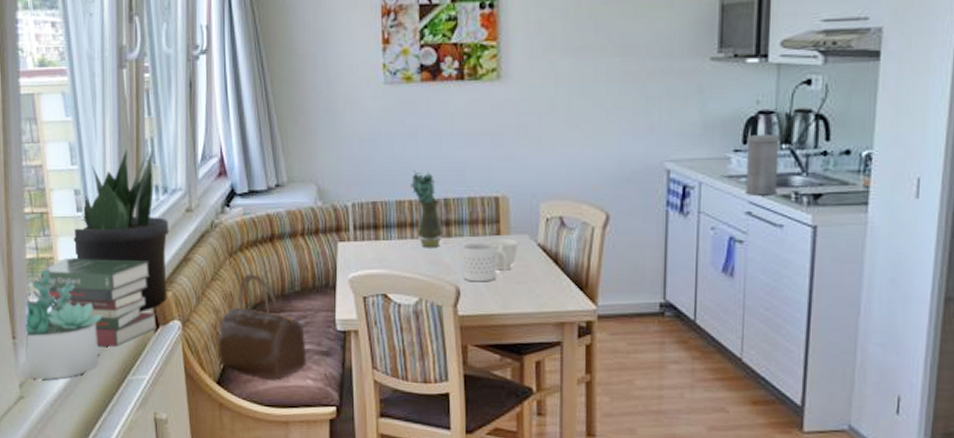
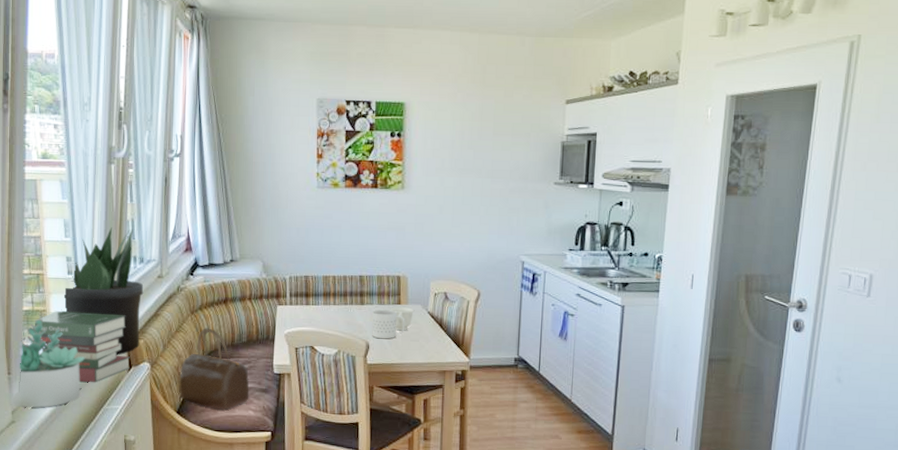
vase: present [411,170,444,247] -> none [335,253,358,312]
canister: present [745,135,780,197] -> none [576,239,600,284]

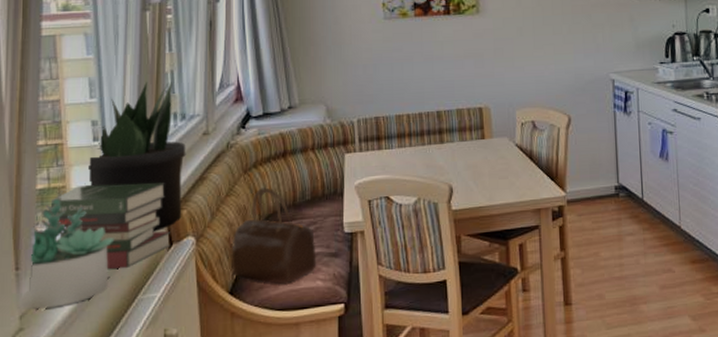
mug: present [372,309,405,339] -> none [454,146,492,180]
teacup: present [390,307,415,331] -> none [473,141,501,169]

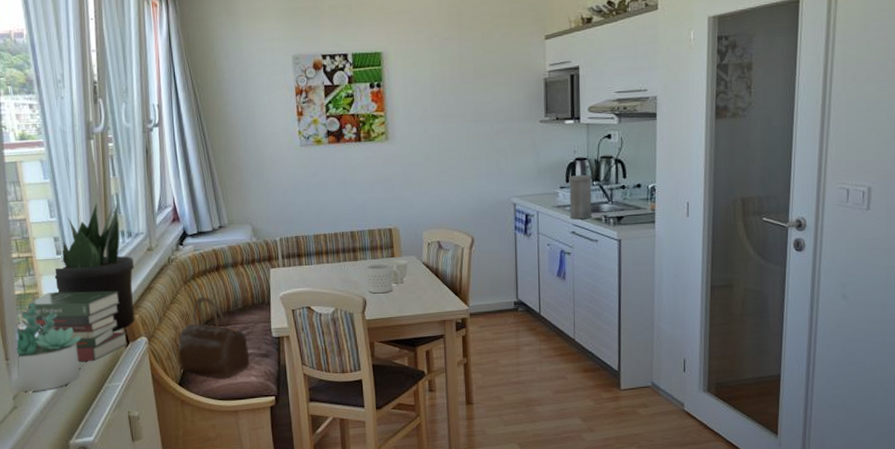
mug: none [454,146,492,180] -> present [367,263,401,294]
teacup: none [473,141,501,169] -> present [384,259,409,284]
canister: none [668,50,694,98] -> present [569,175,592,221]

